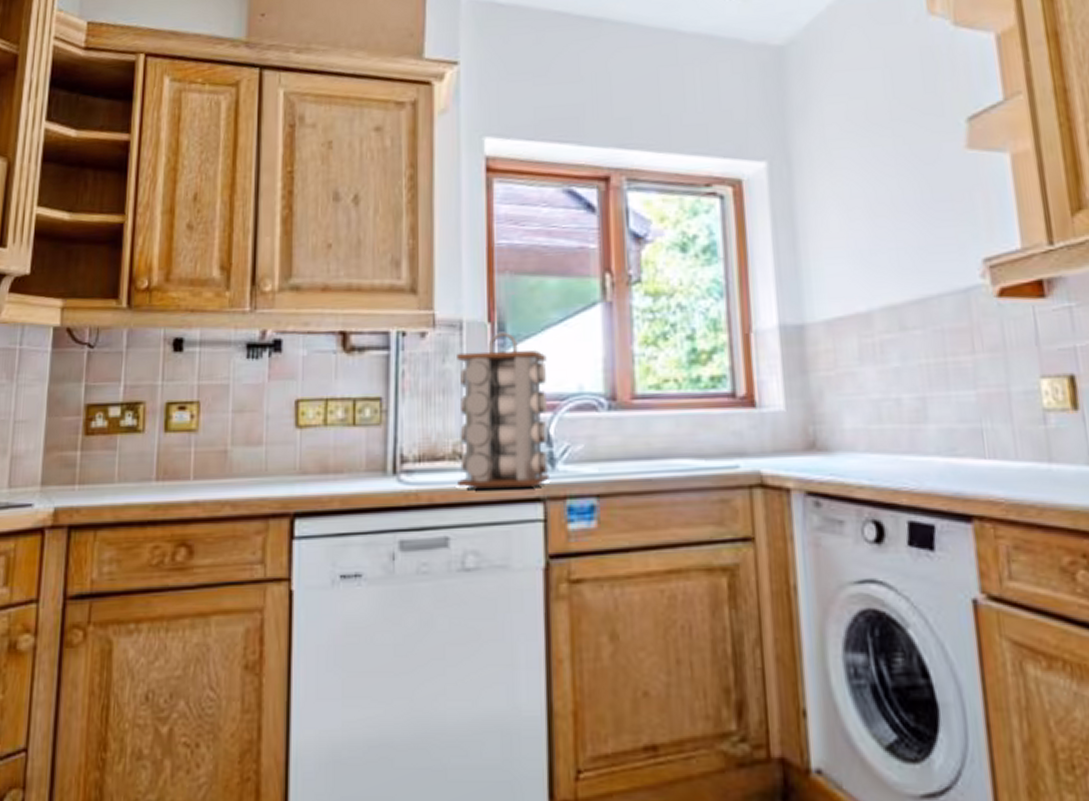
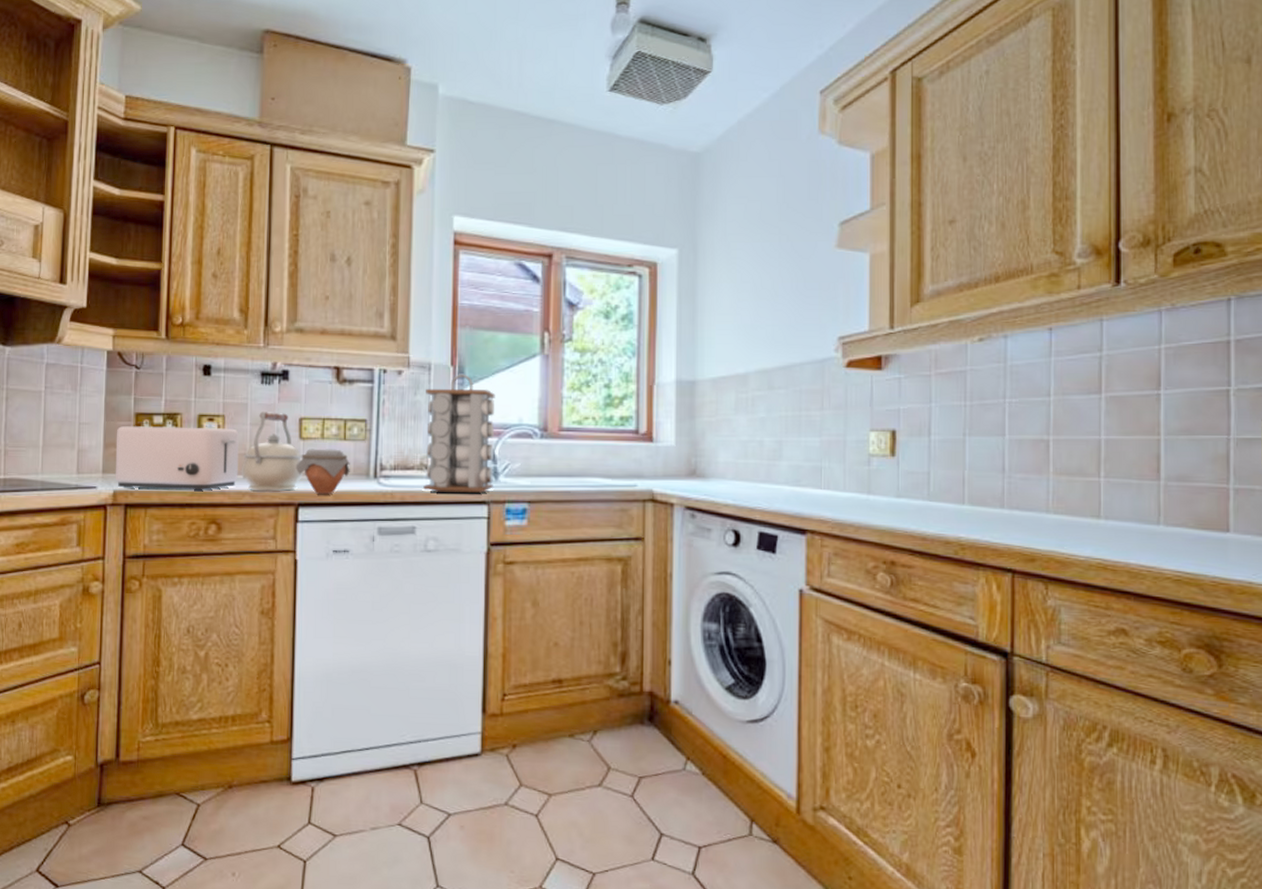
toaster: none [57,418,218,504] -> present [115,426,239,491]
kettle: none [221,393,301,499] -> present [242,411,304,491]
jar: none [290,438,361,499] -> present [295,449,350,494]

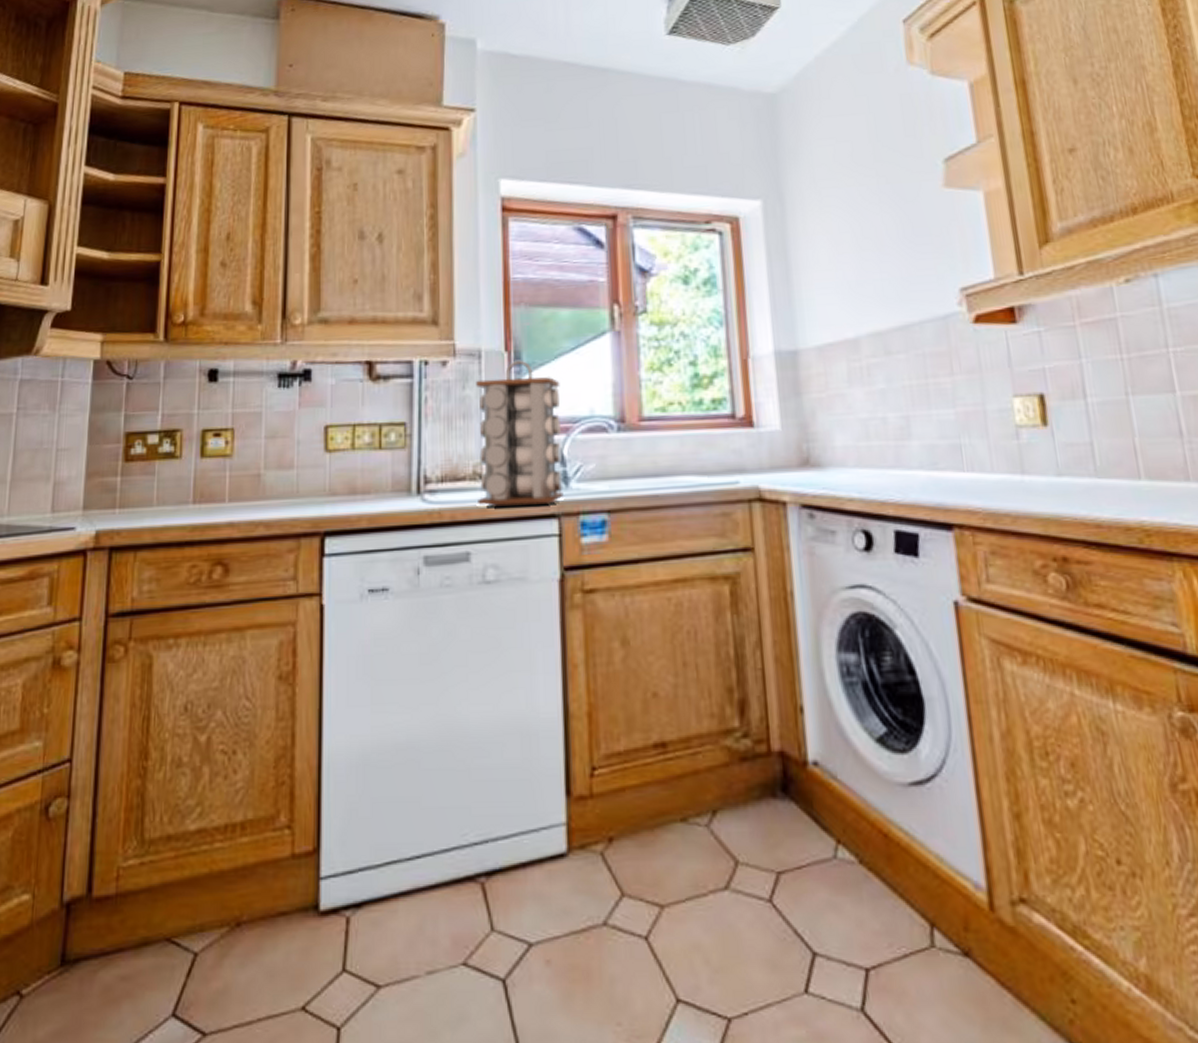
toaster: present [115,426,239,491] -> none [98,444,251,527]
kettle: present [242,411,304,491] -> none [254,419,331,519]
jar: present [295,449,350,494] -> none [320,461,387,519]

